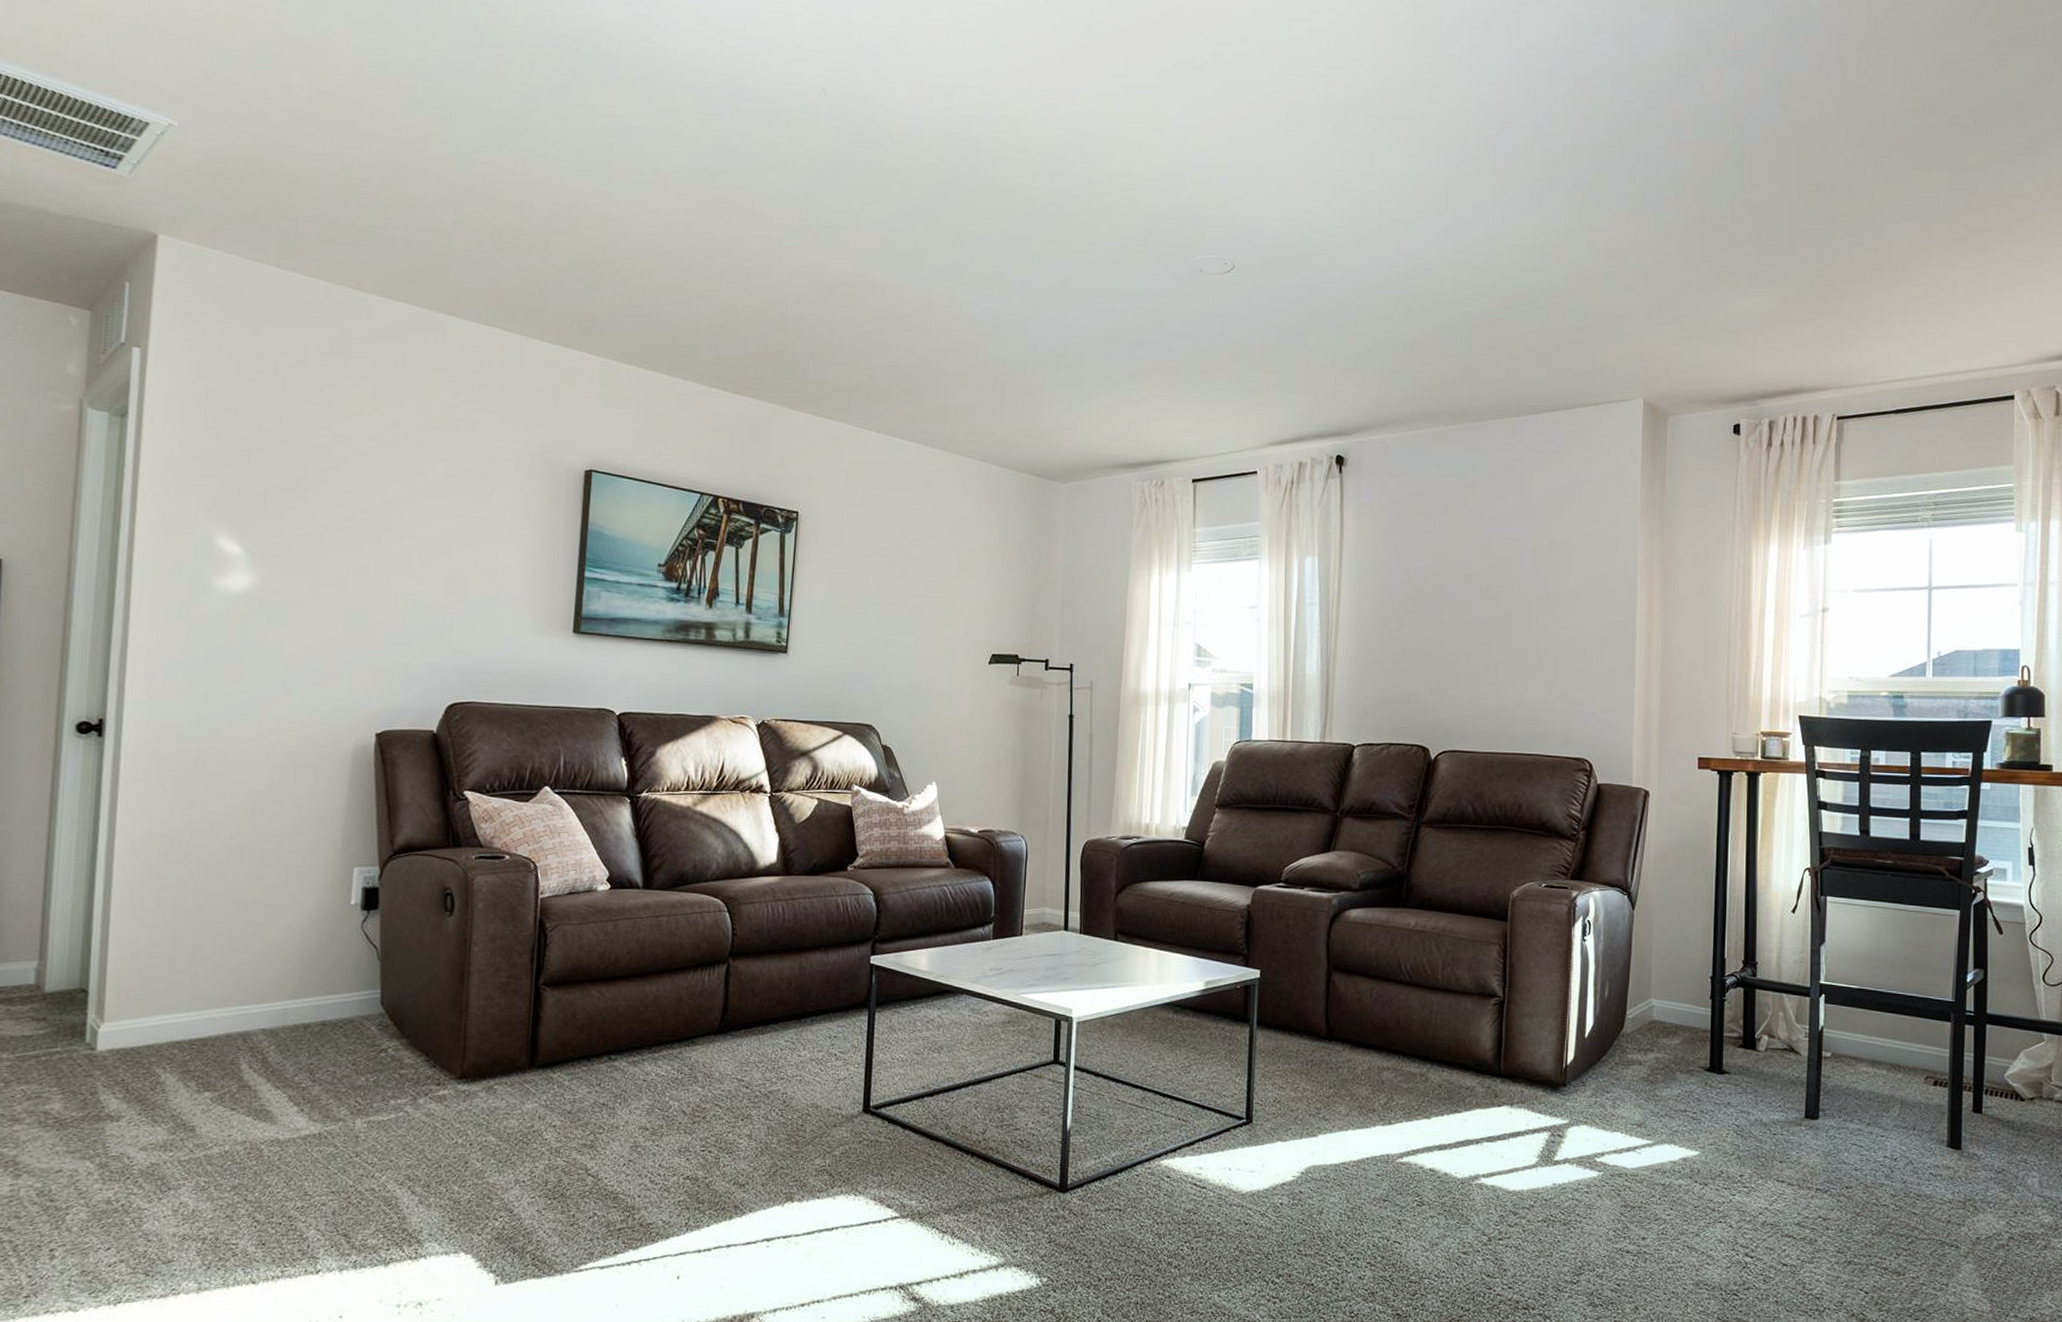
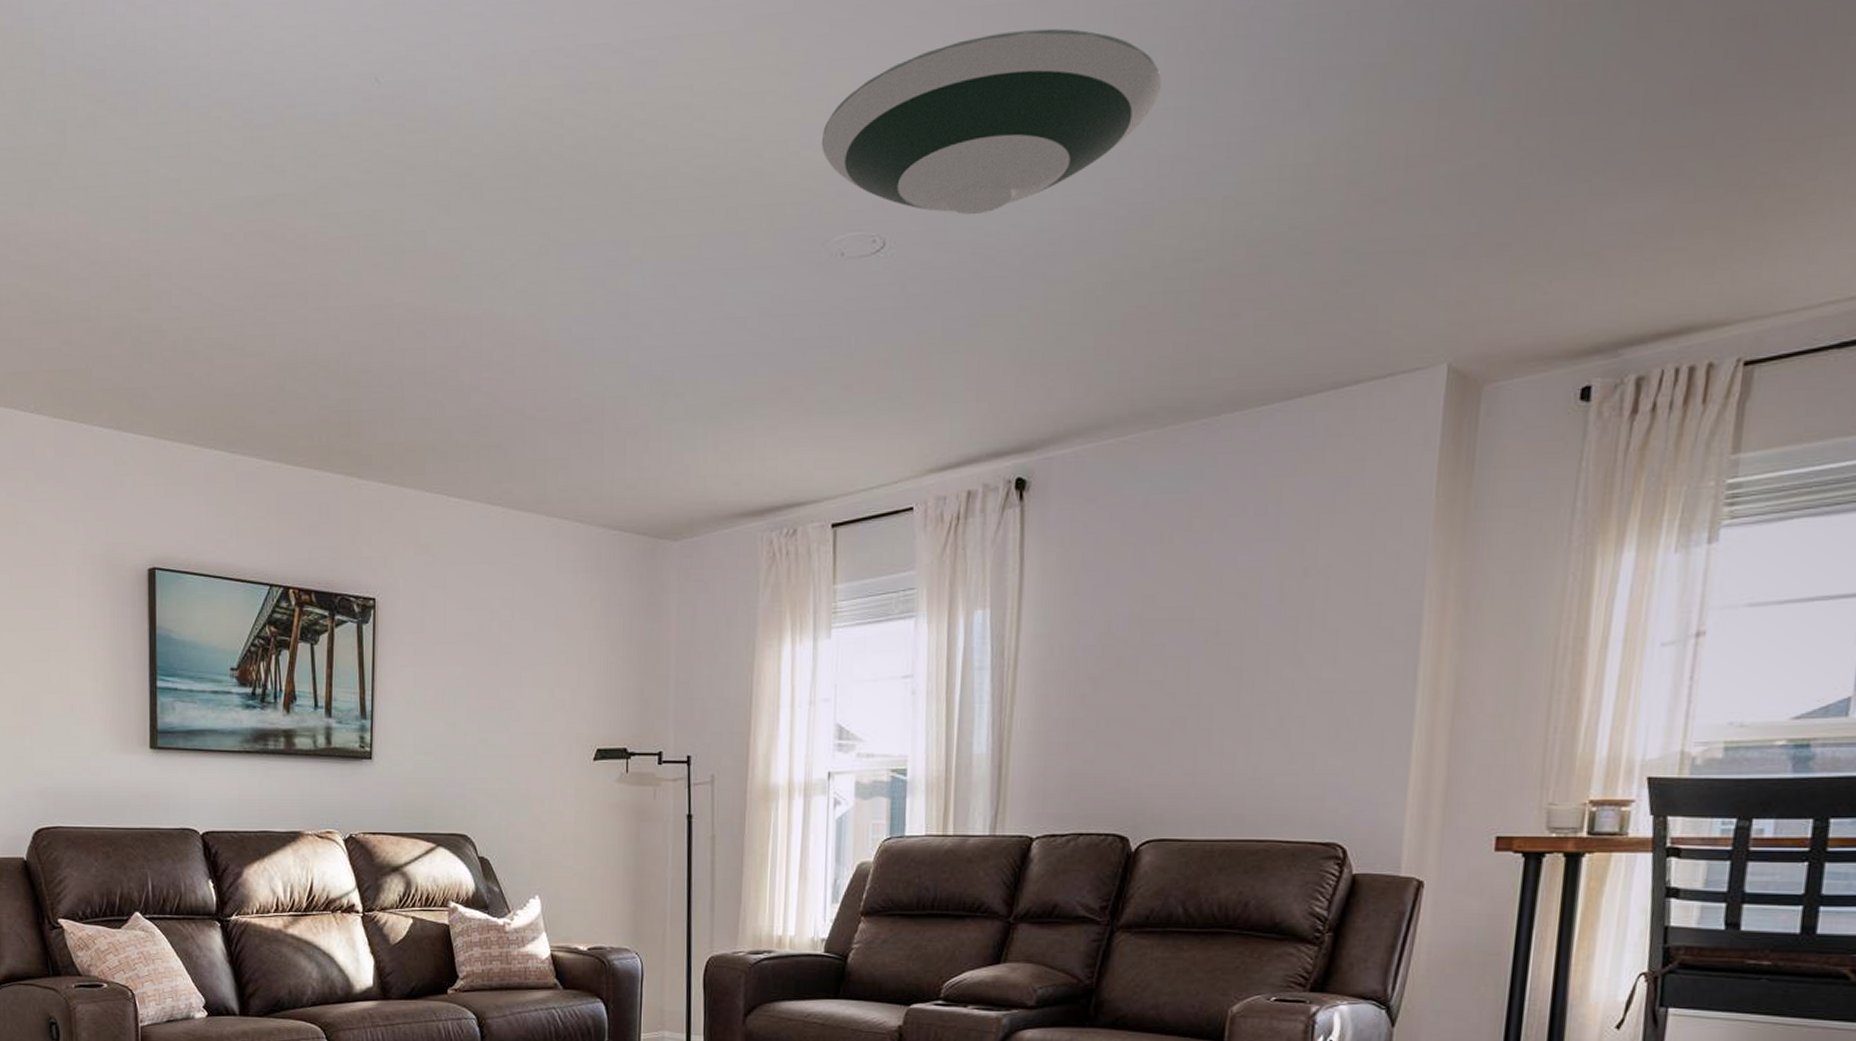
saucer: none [1185,124,1436,253] -> present [821,28,1161,215]

